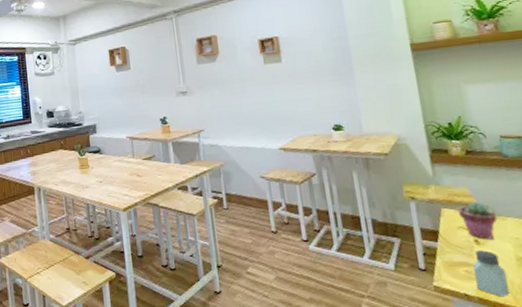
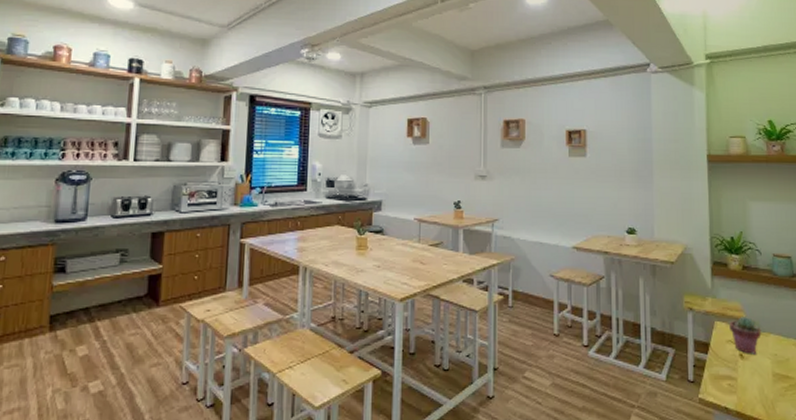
saltshaker: present [473,250,510,297] -> none [735,365,764,411]

